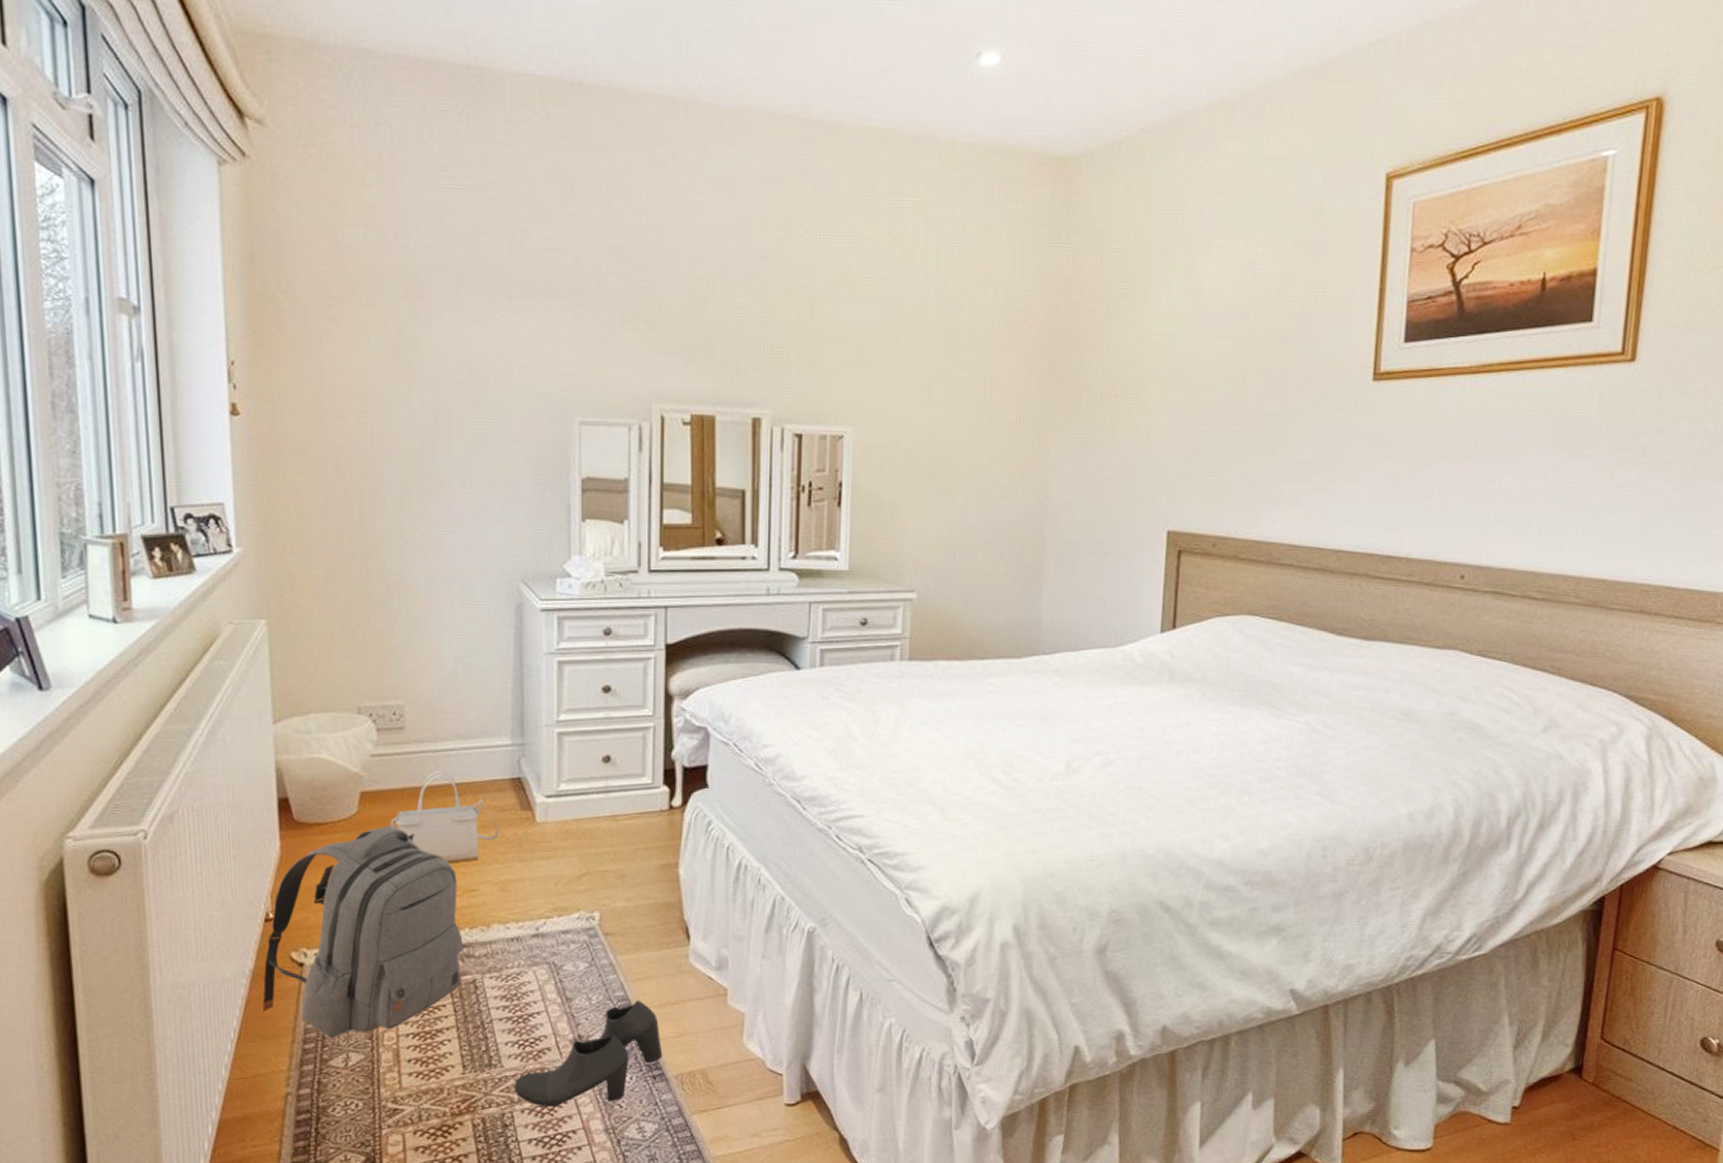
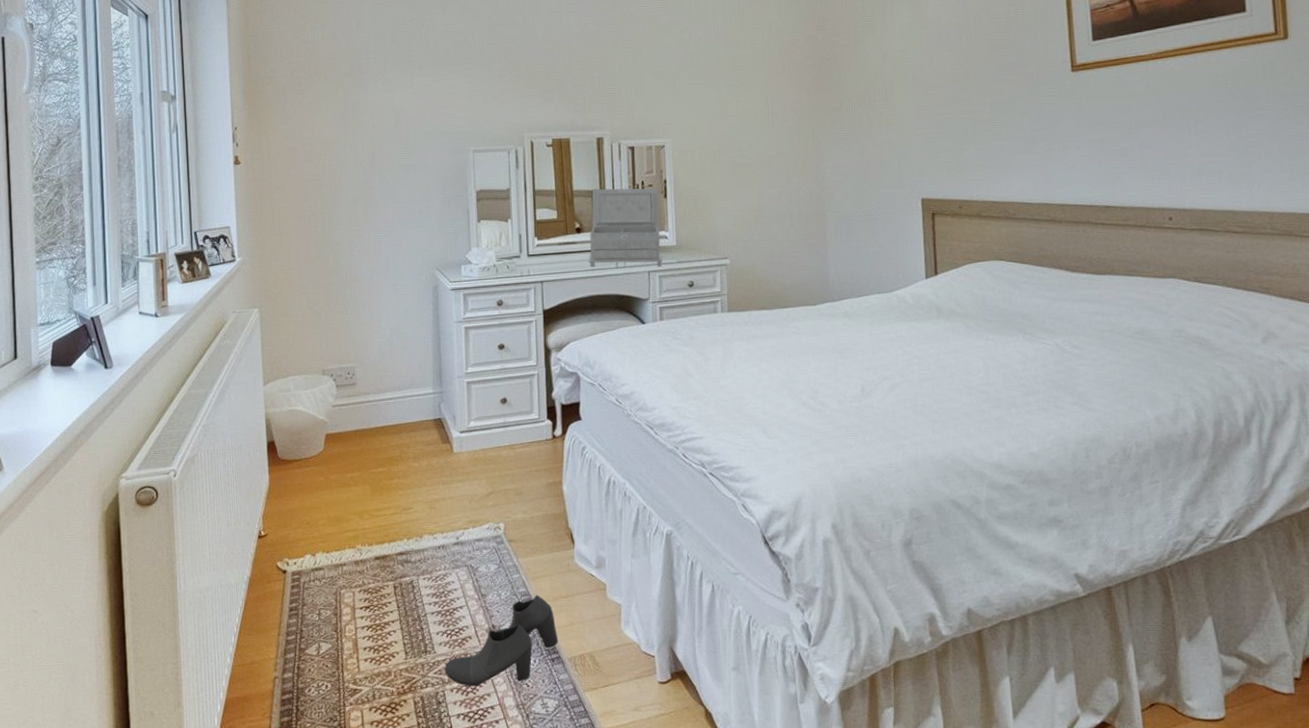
backpack: present [262,826,465,1038] -> none [257,460,404,631]
handbag: present [390,771,499,863] -> none [347,415,427,488]
jewelry box: none [730,488,830,596] -> present [588,188,663,268]

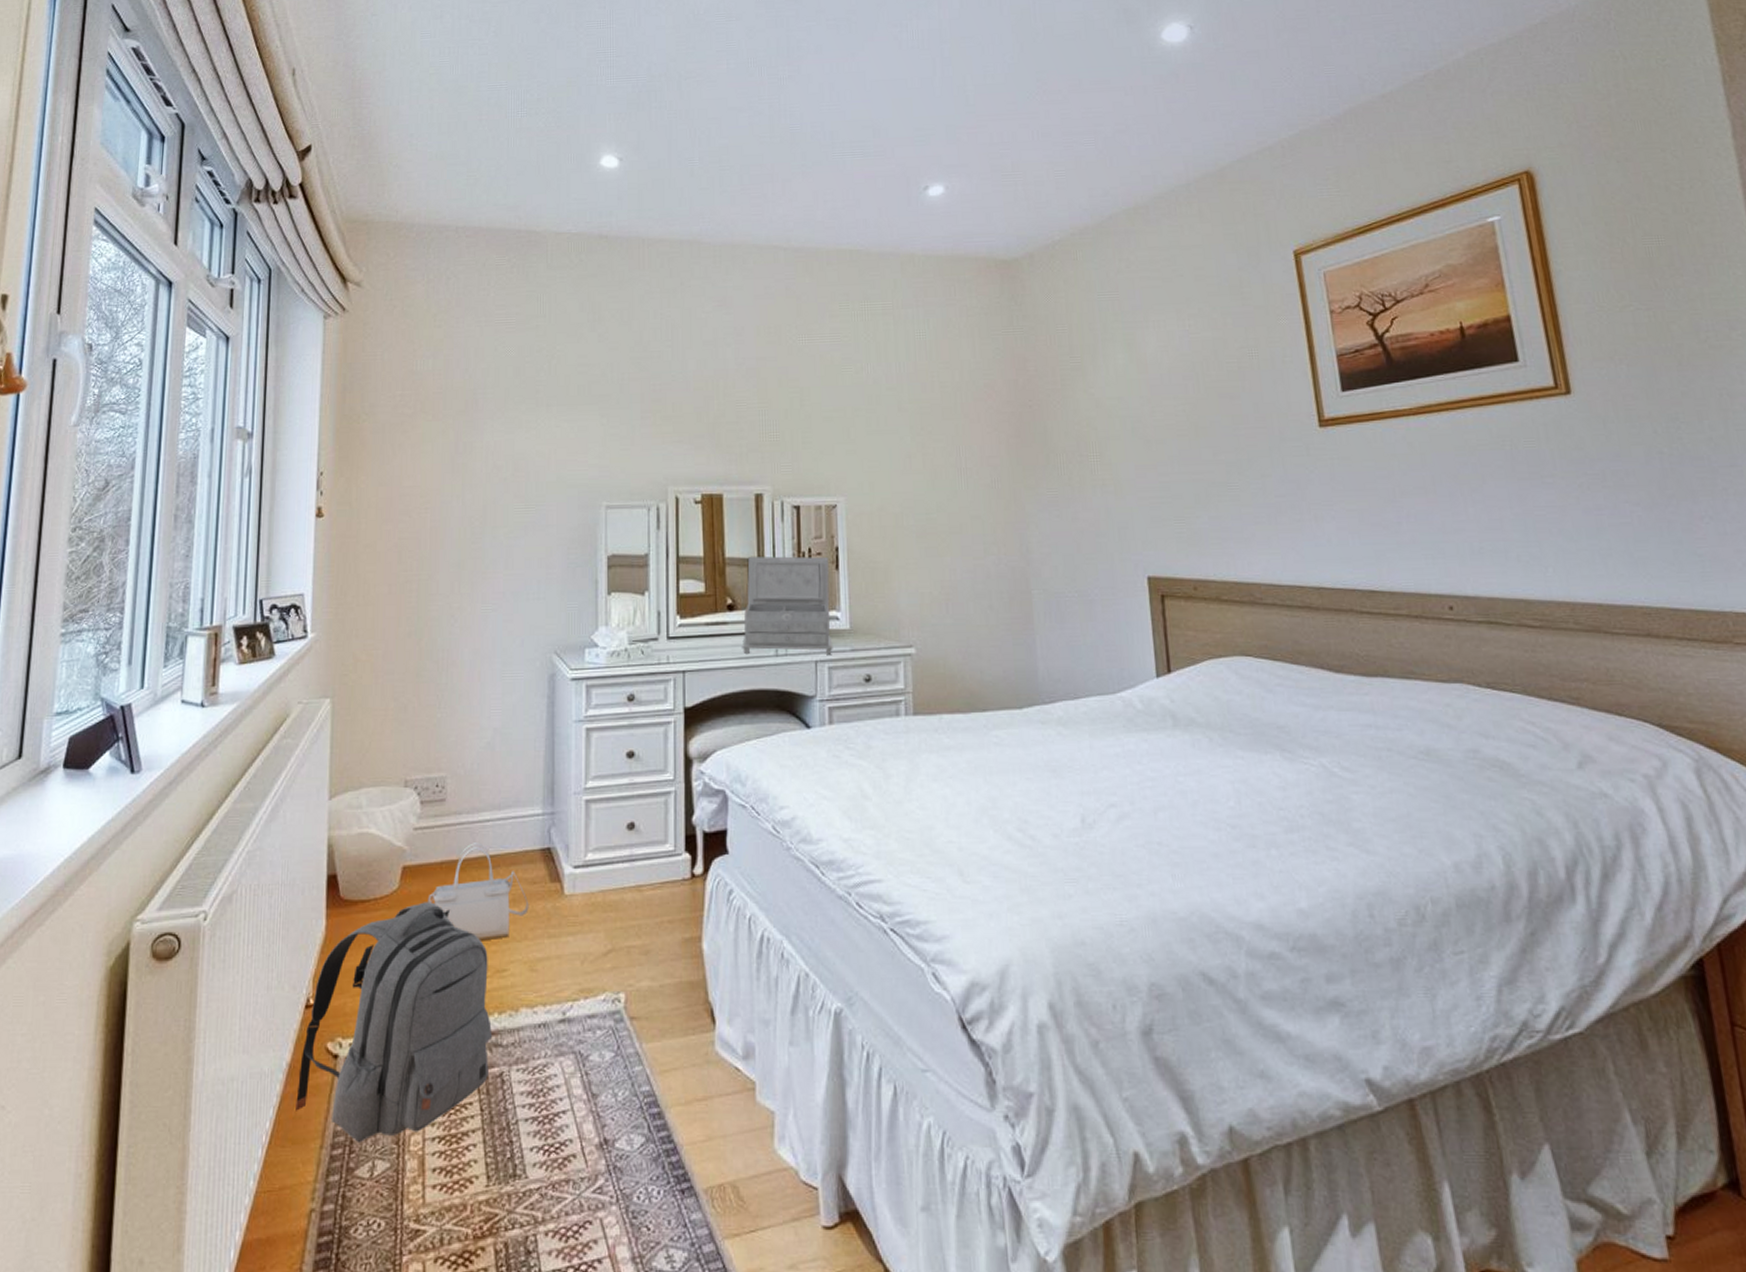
backpack: none [257,460,404,631] -> present [295,902,493,1142]
handbag: none [347,415,427,488] -> present [427,843,529,941]
shoe: present [444,595,559,687] -> none [538,1096,691,1229]

